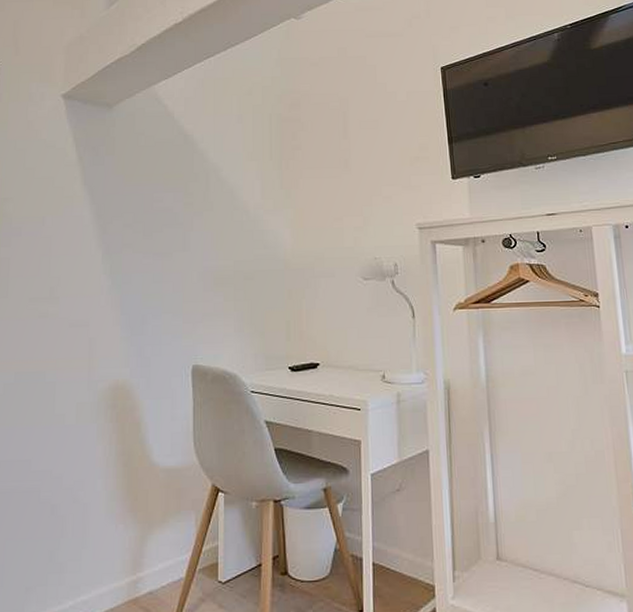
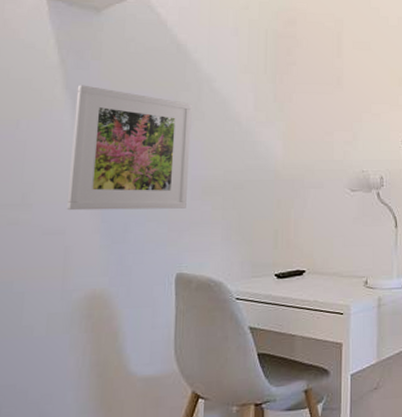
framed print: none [89,180,201,303] -> present [66,85,192,211]

